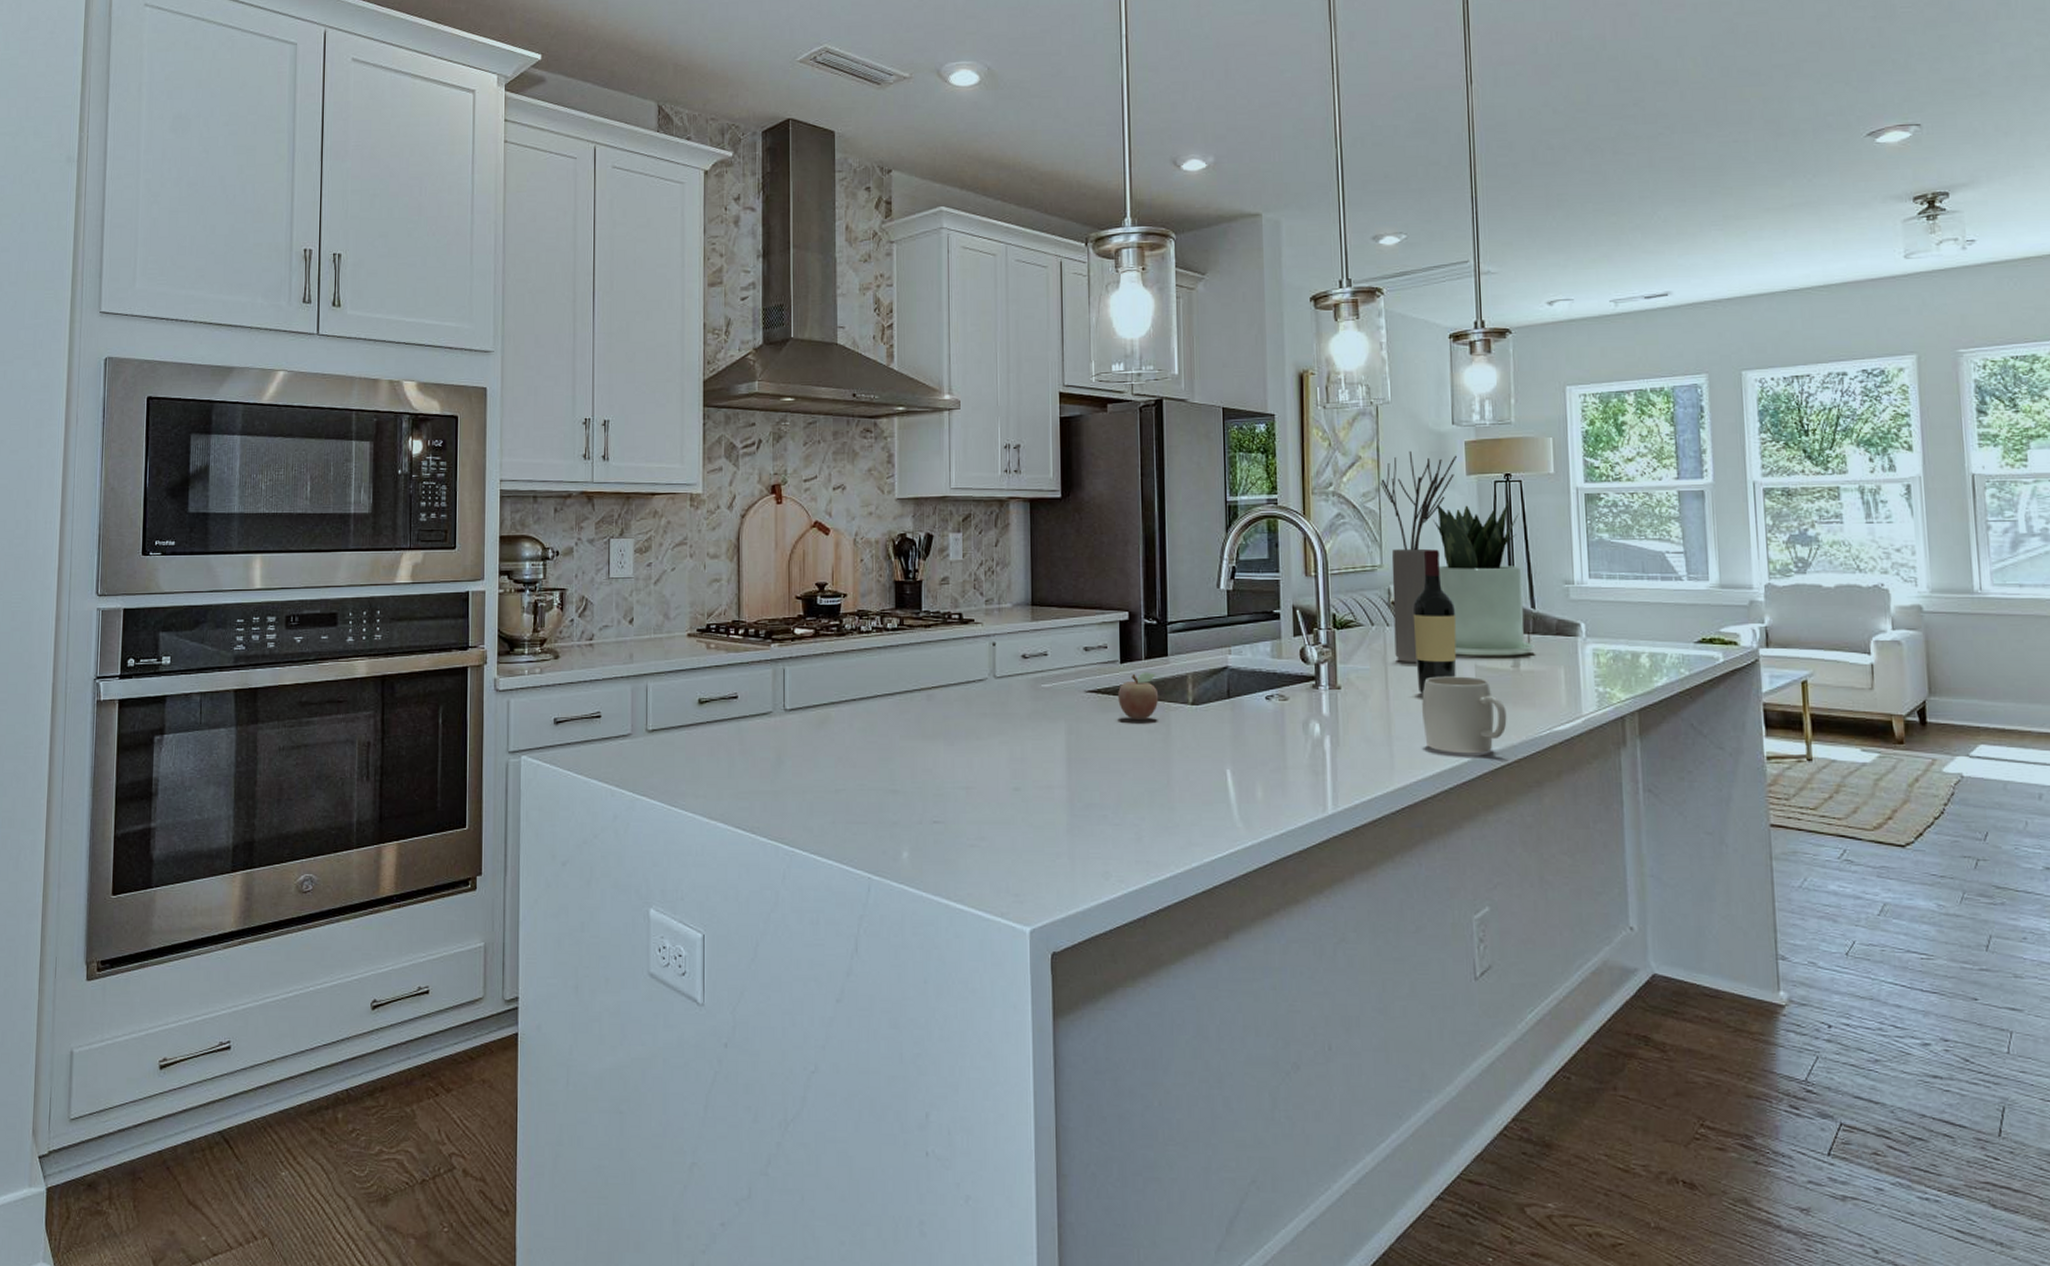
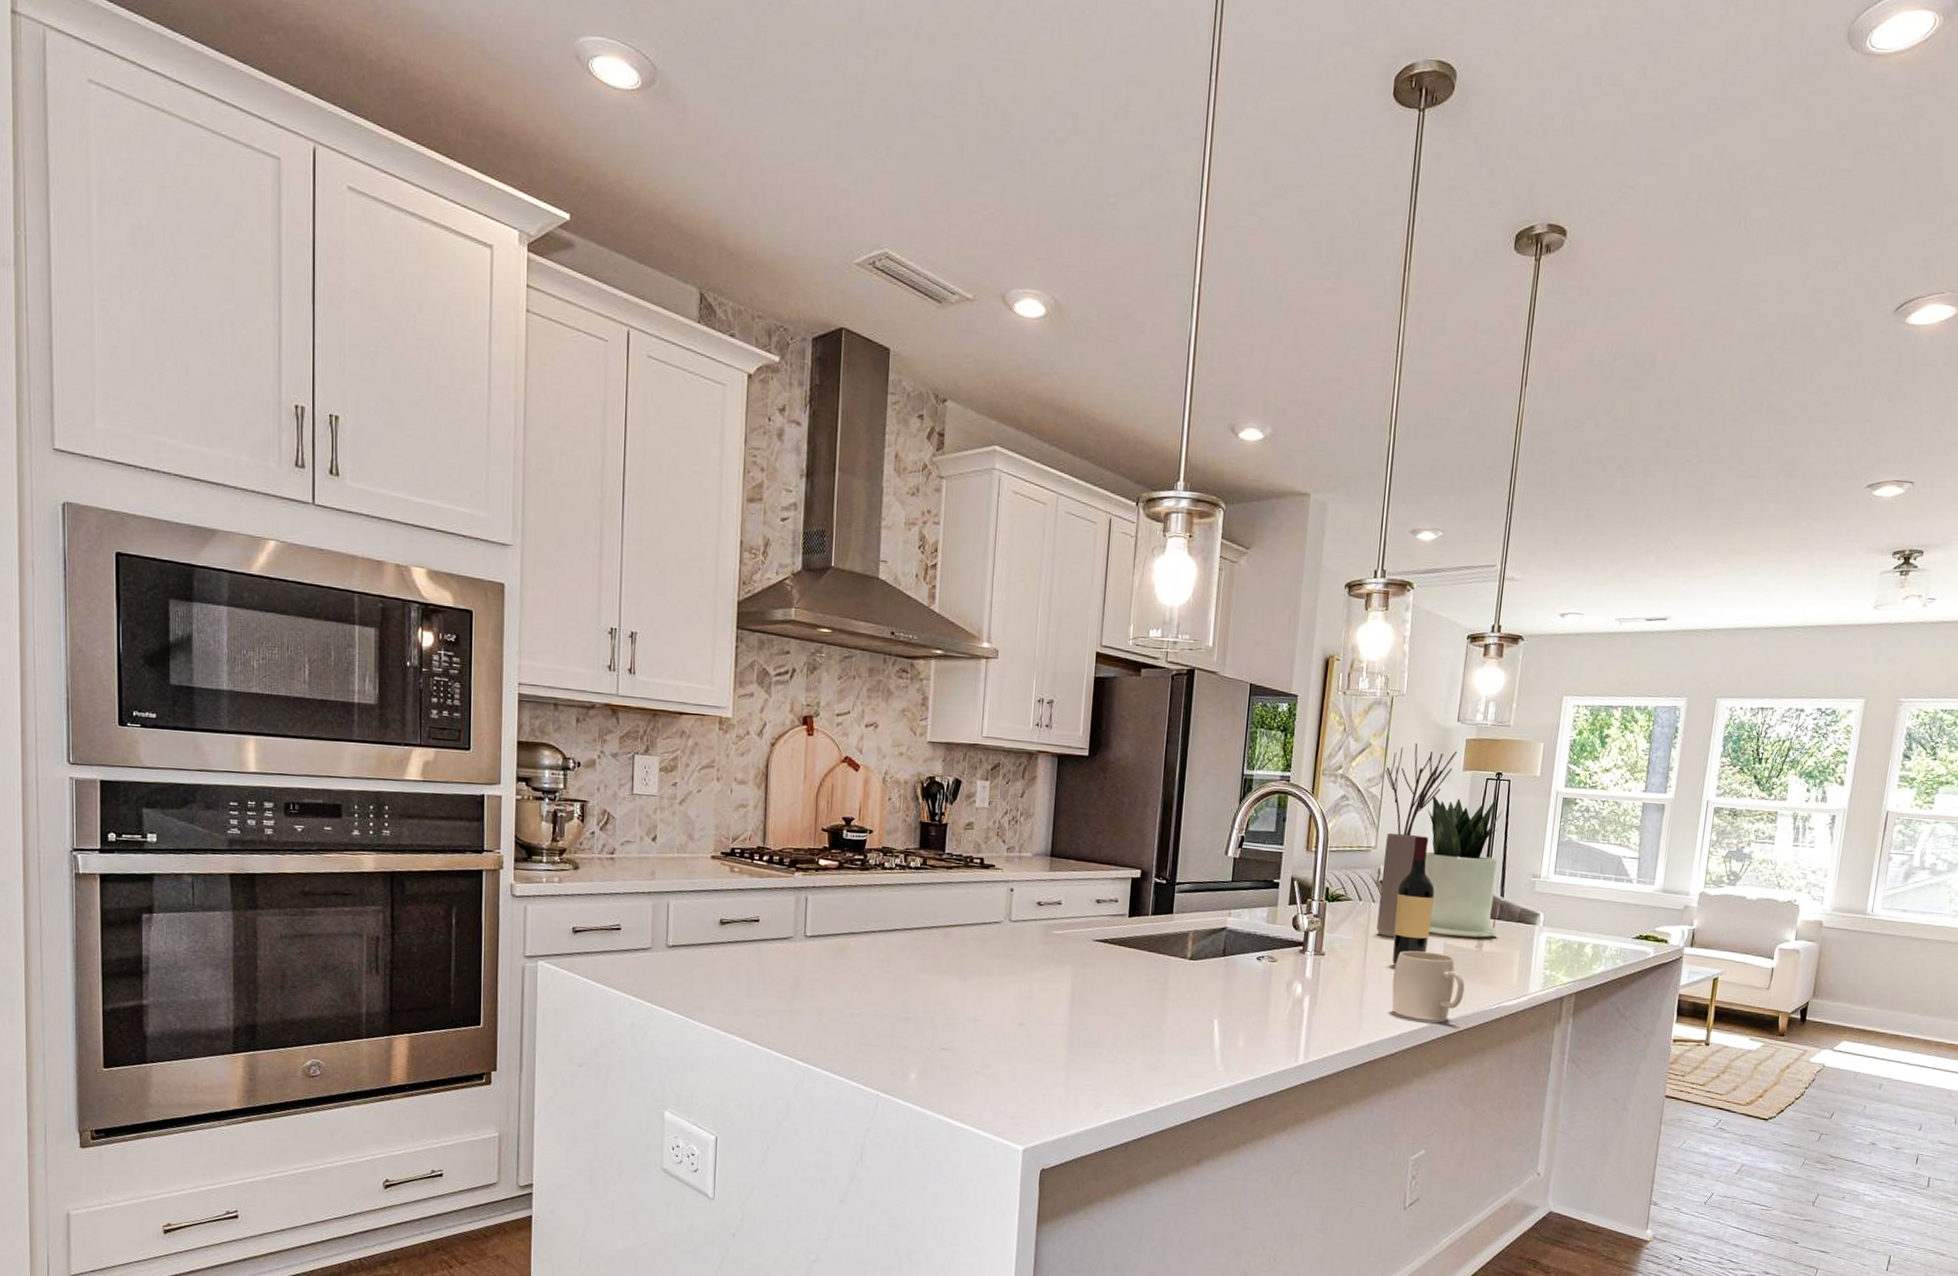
fruit: present [1118,672,1159,720] -> none [1123,926,1161,970]

